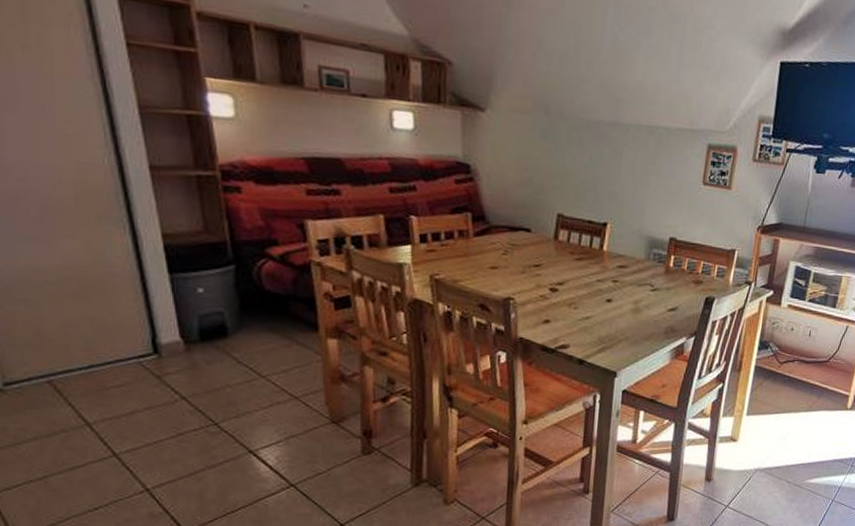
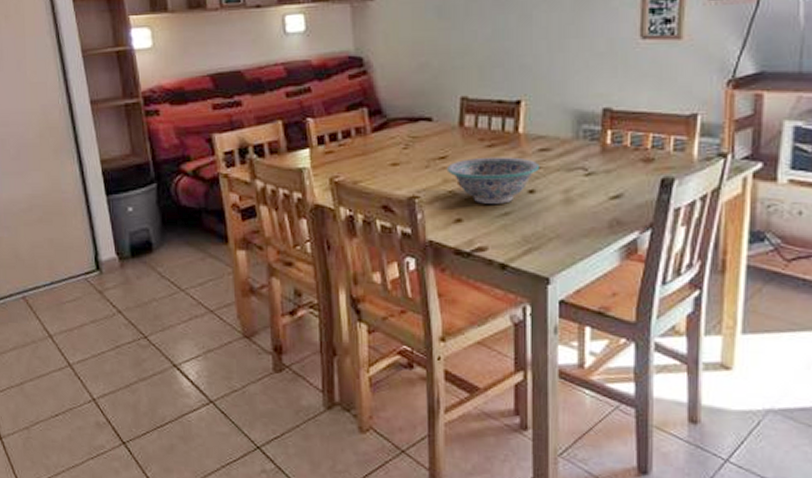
decorative bowl: none [540,268,618,310] -> present [446,157,541,204]

